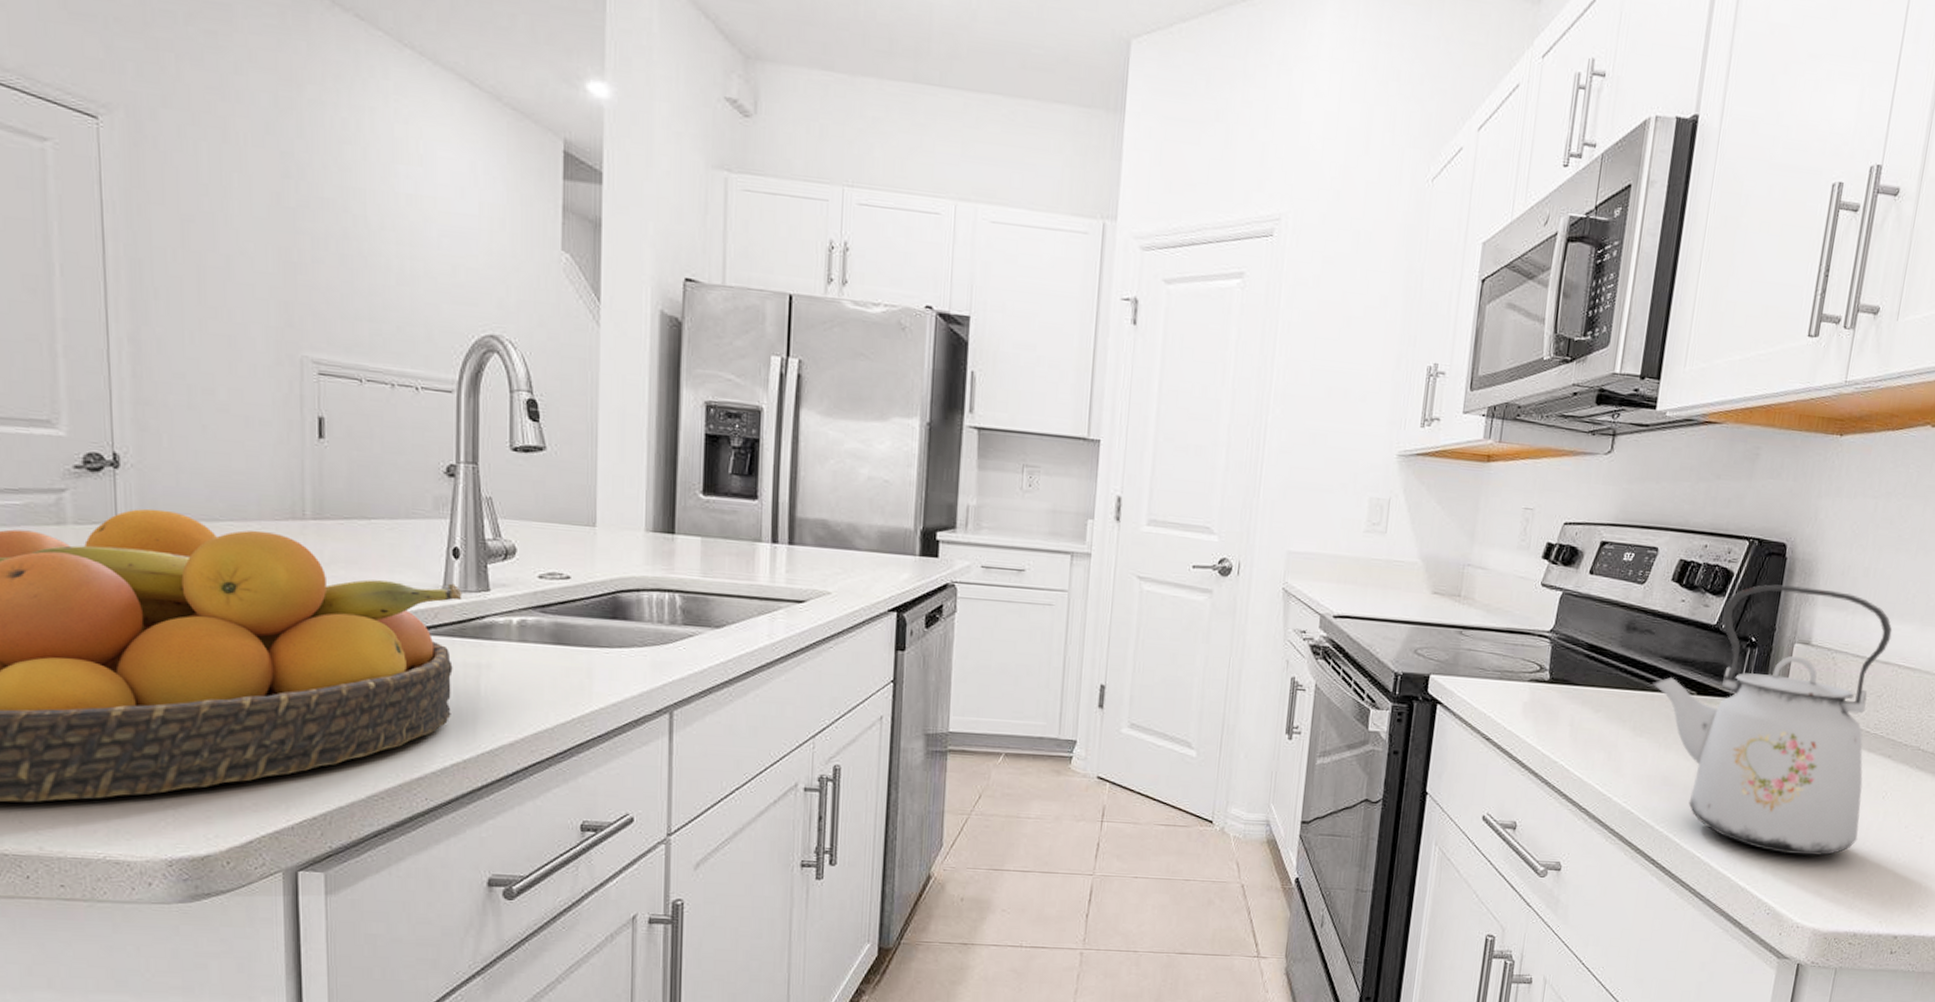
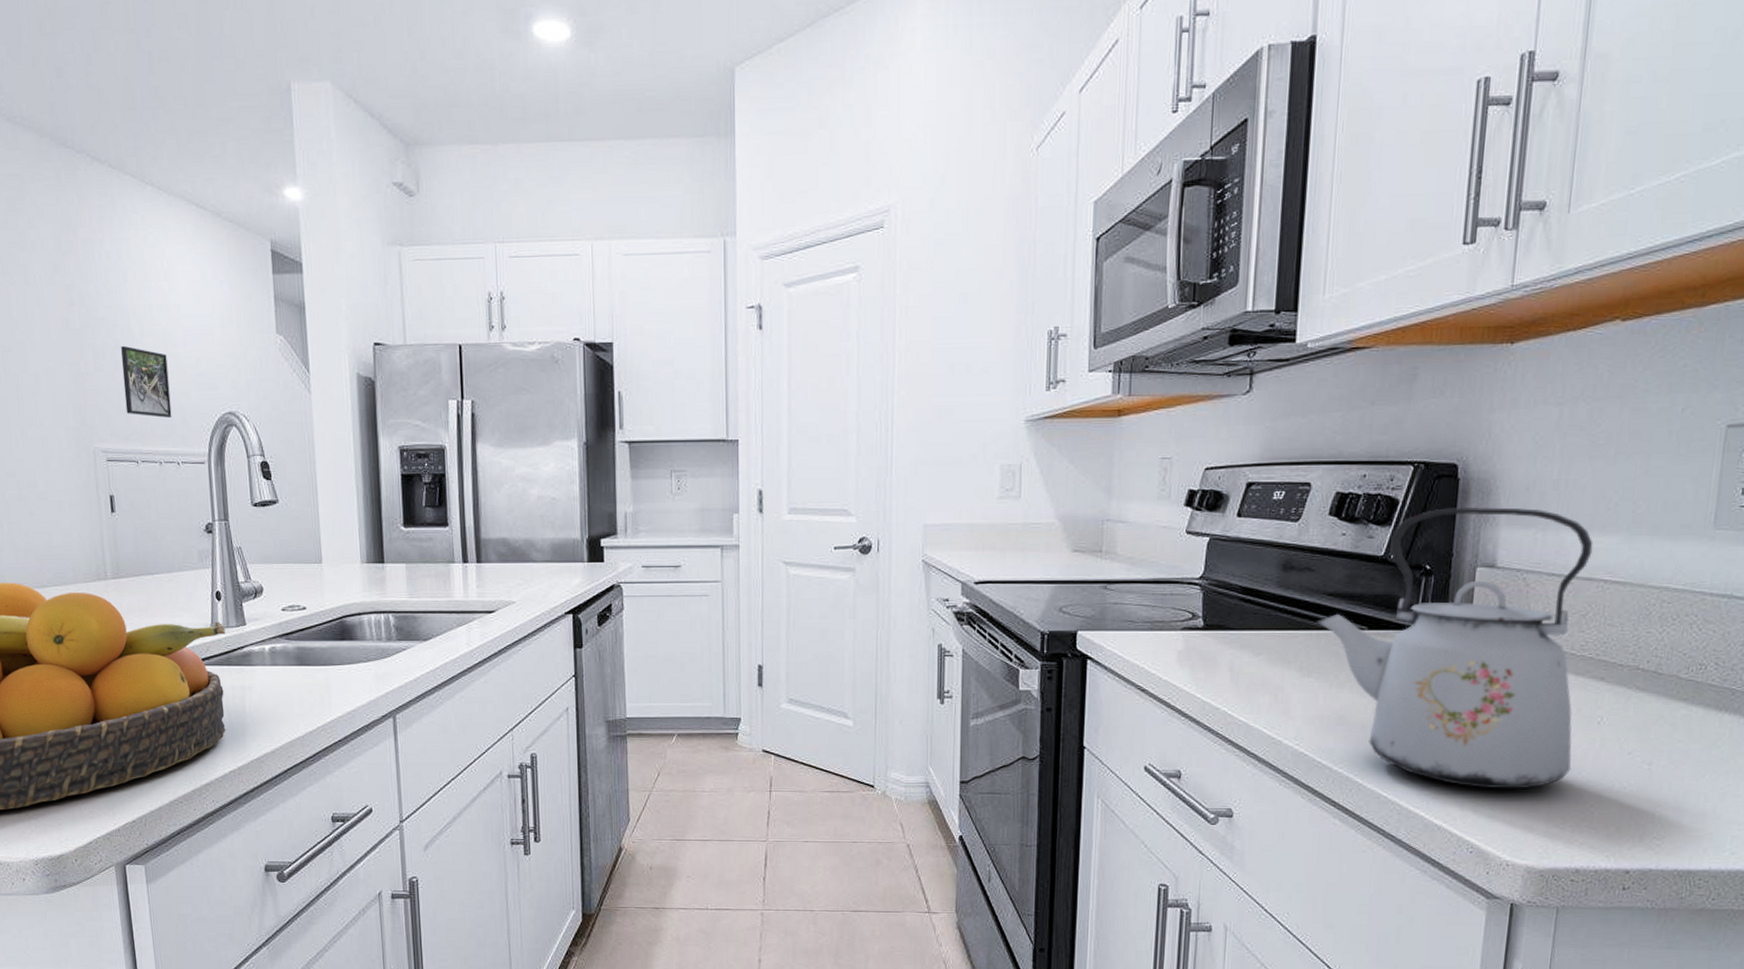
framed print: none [350,237,414,332] -> present [120,346,172,418]

